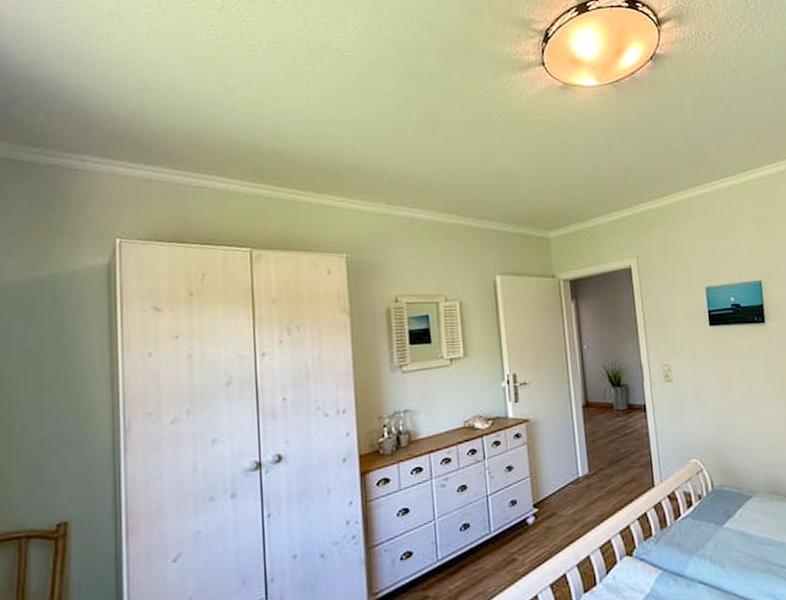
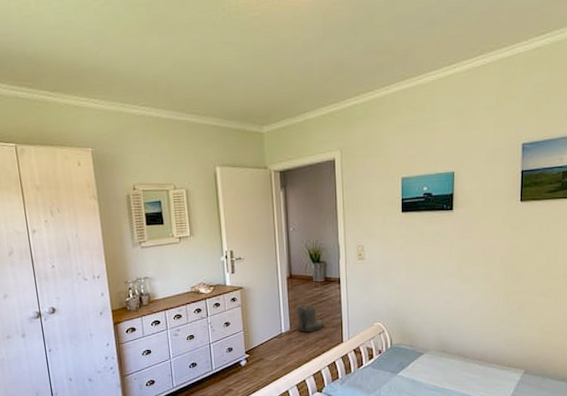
boots: none [595,438,630,476] -> present [297,304,324,333]

